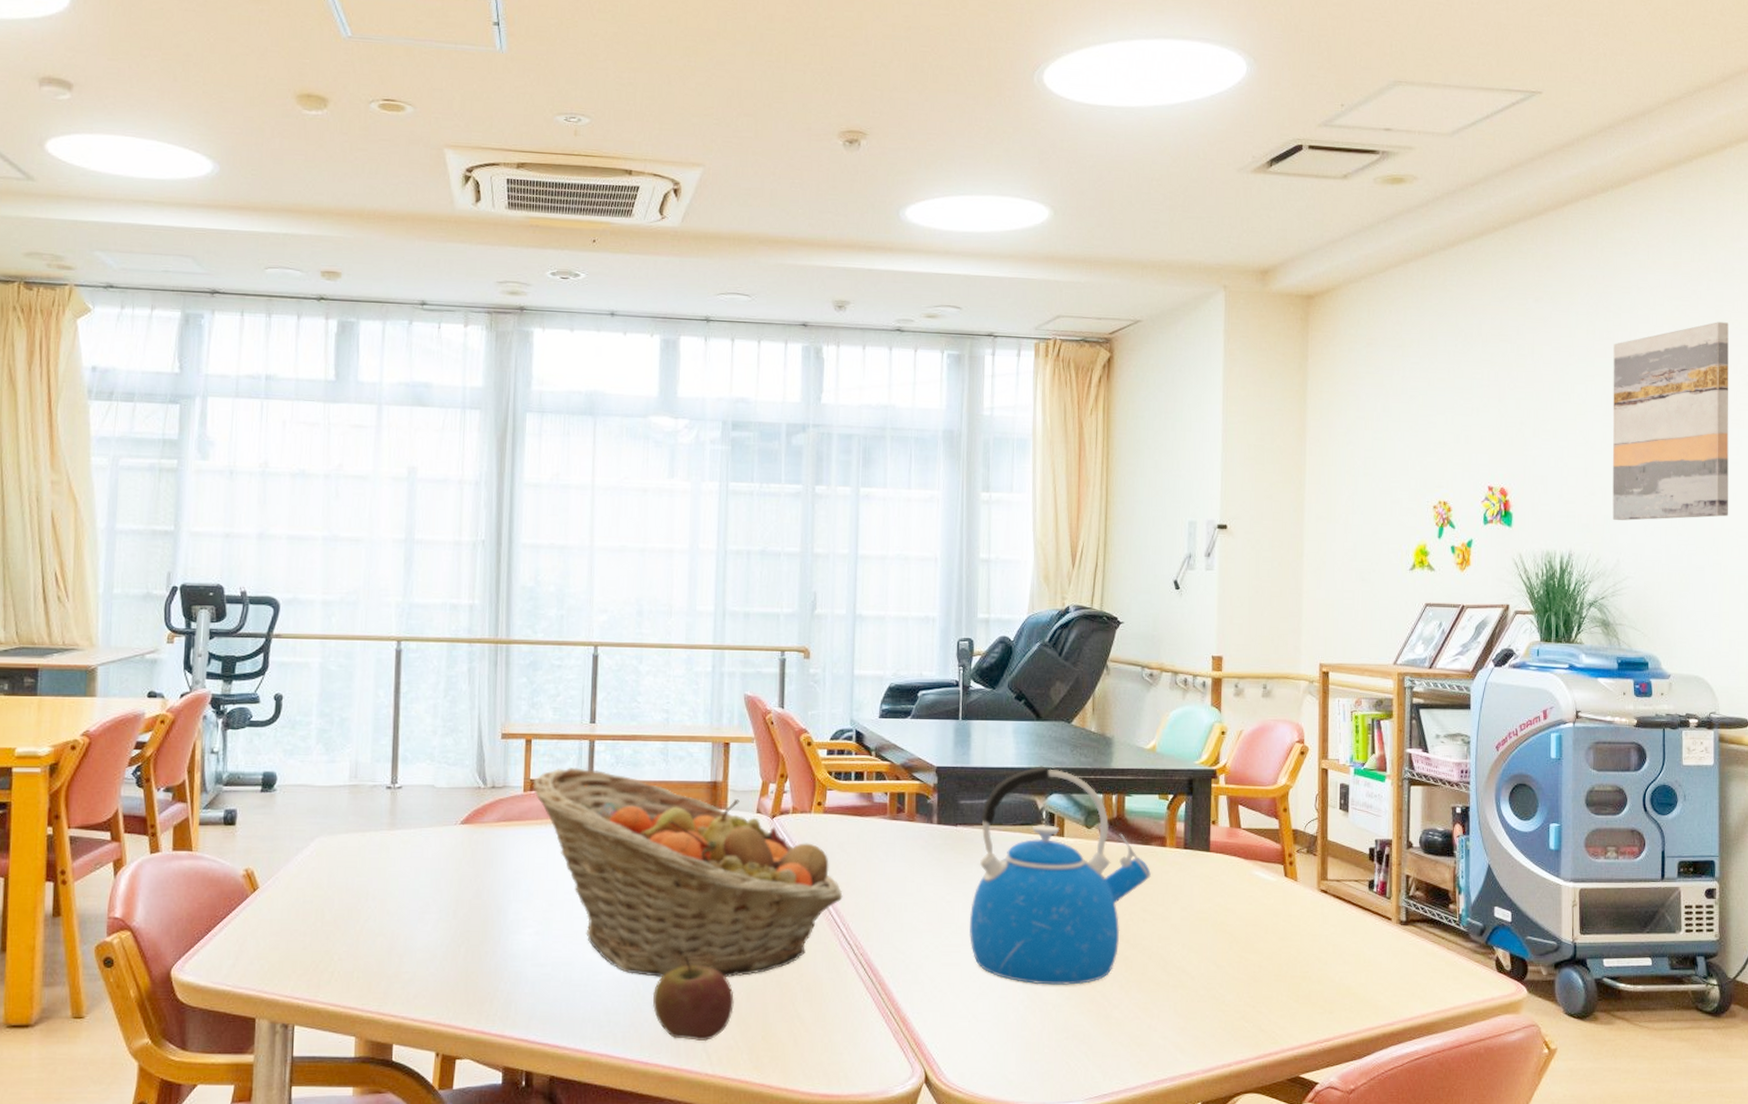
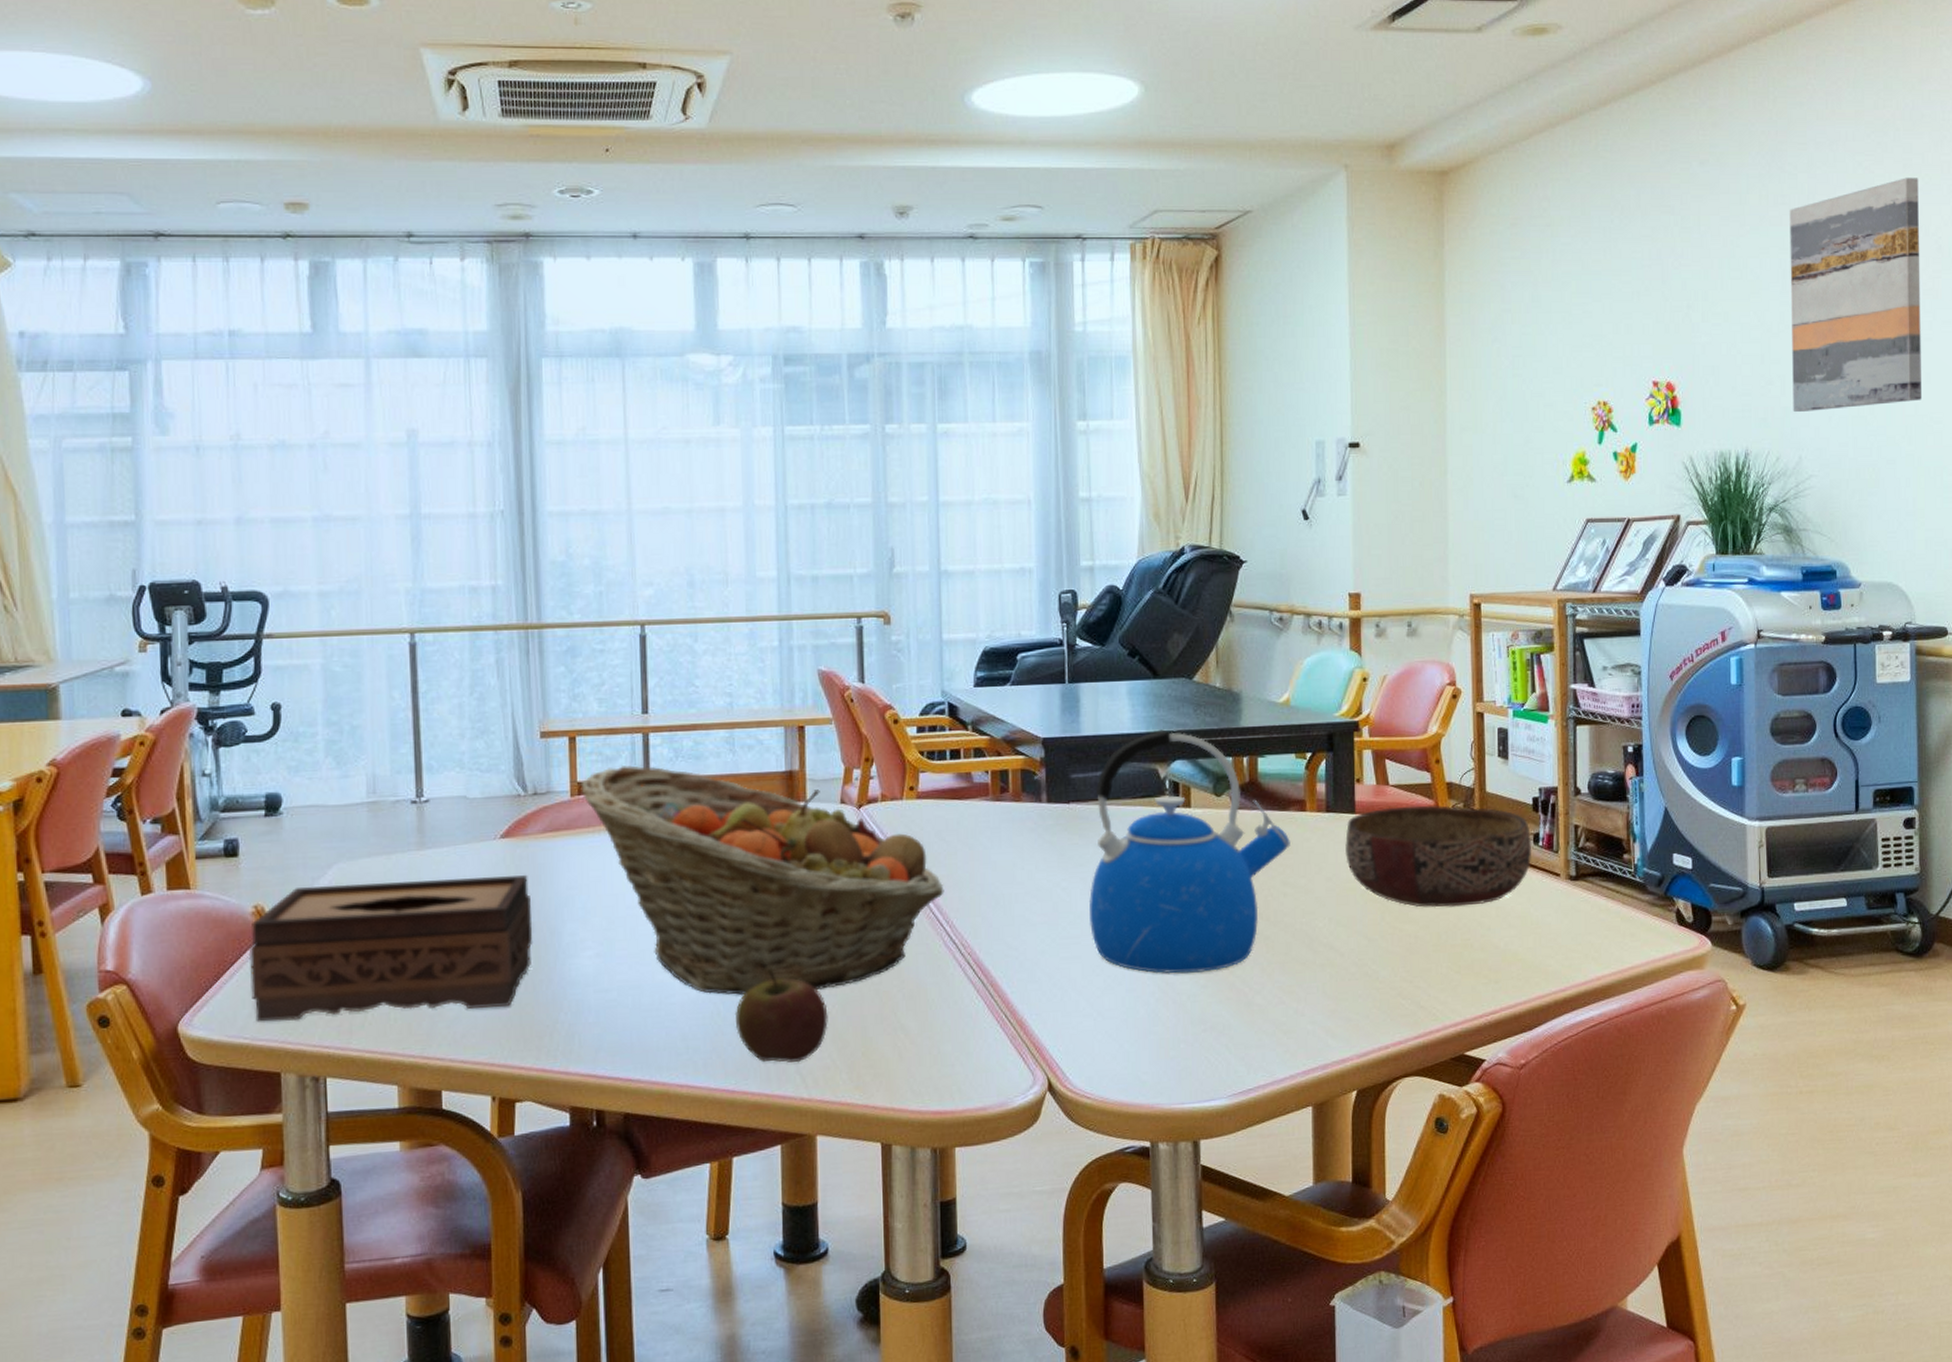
tissue box: none [236,856,483,974] -> present [249,875,533,1023]
bowl: none [1200,848,1368,942] -> present [1345,805,1532,908]

